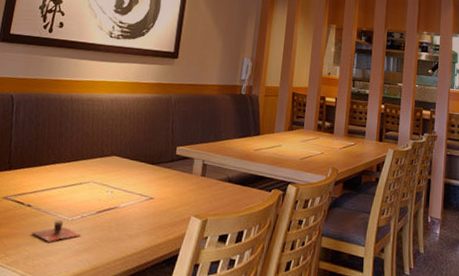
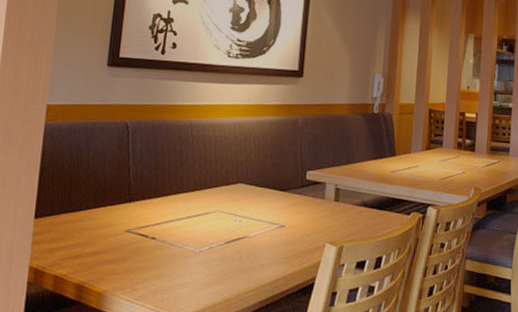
cup: present [31,219,81,242] -> none [158,251,210,275]

